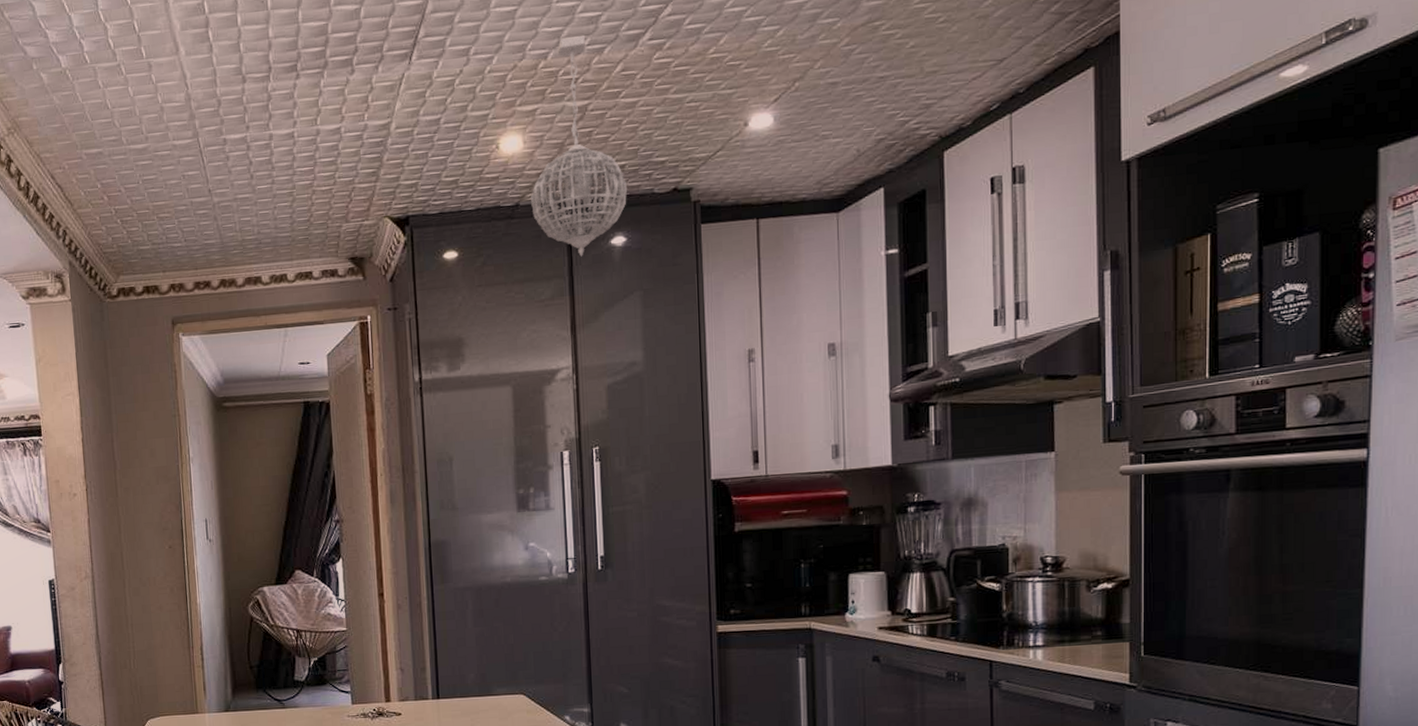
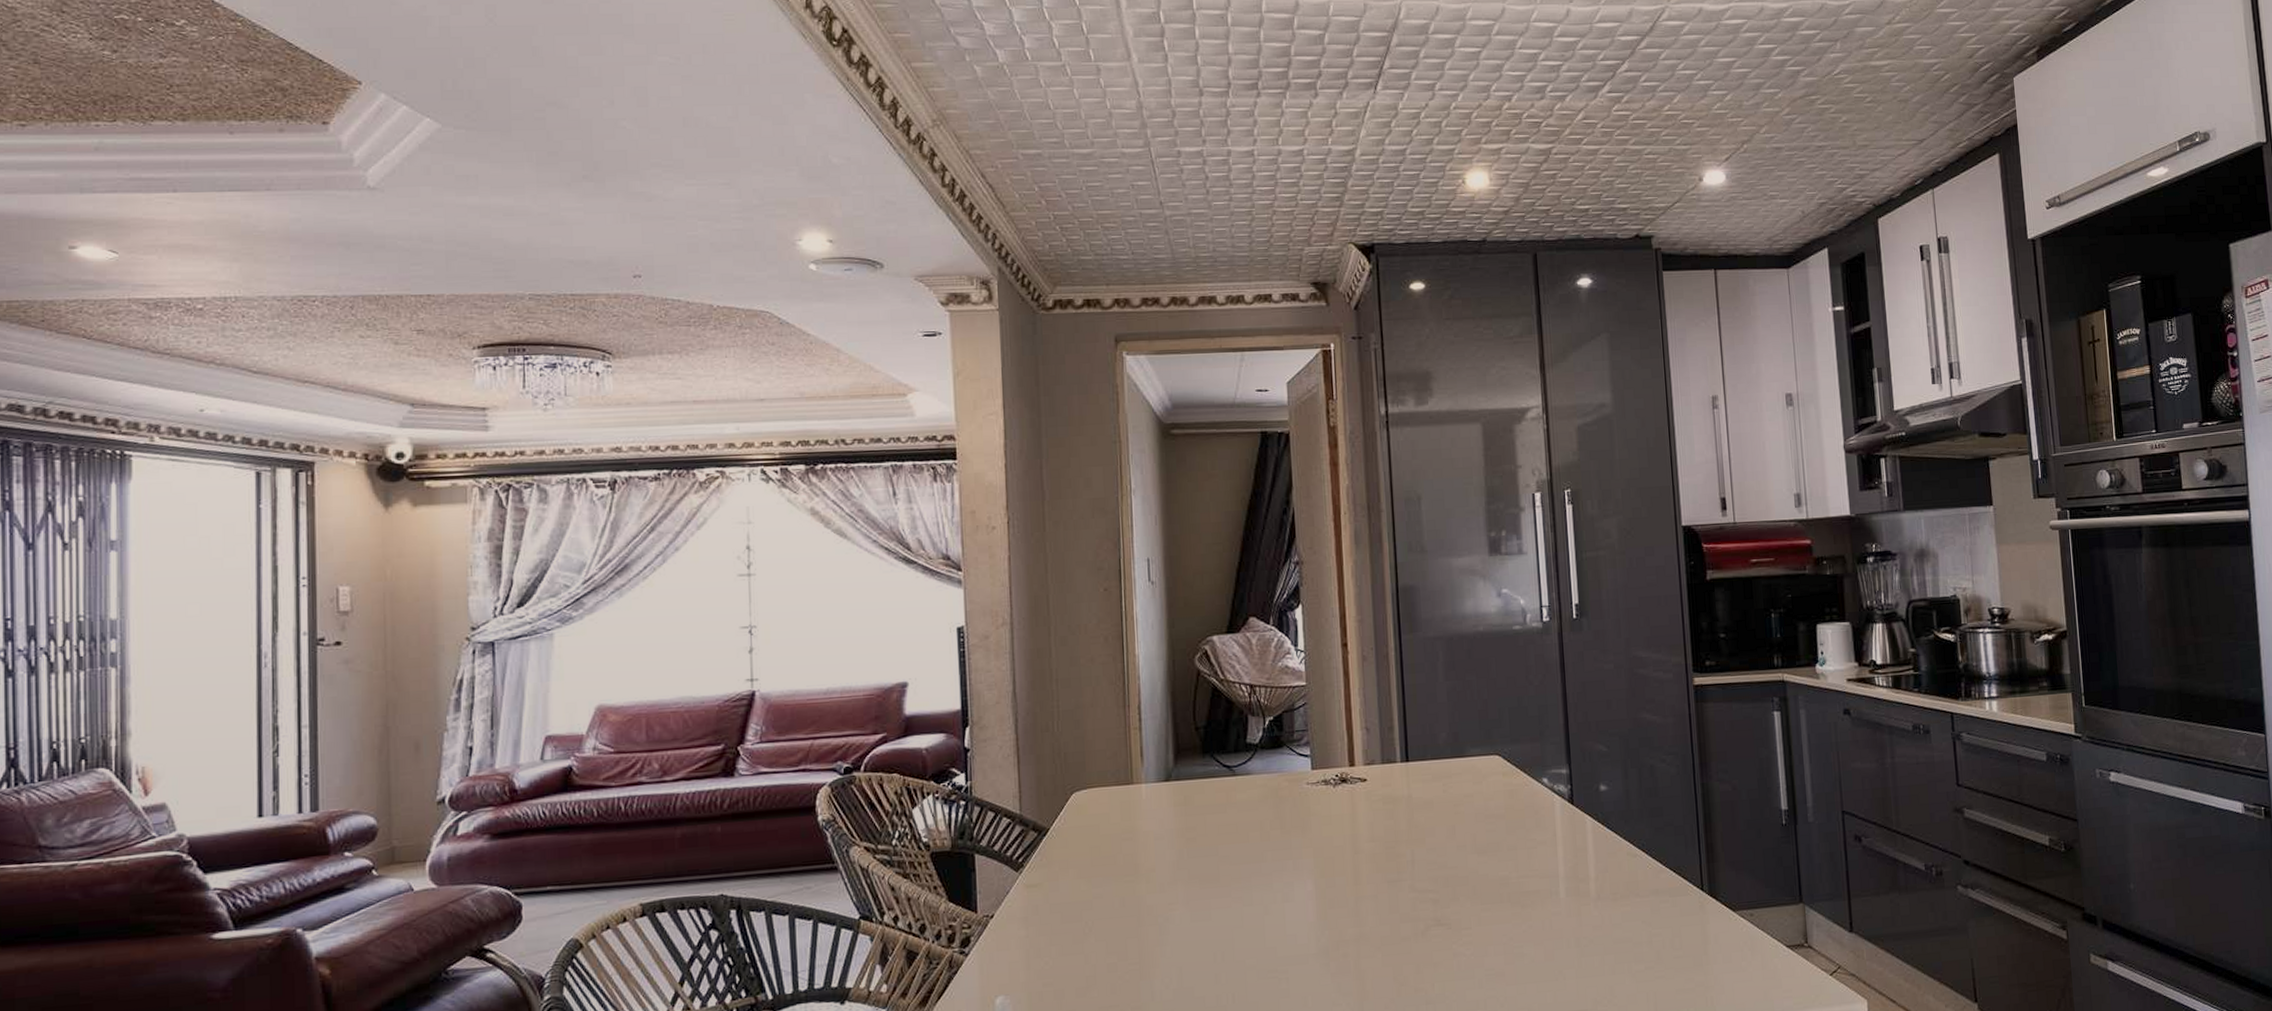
pendant light: present [531,34,628,257] -> none [1498,81,1592,296]

